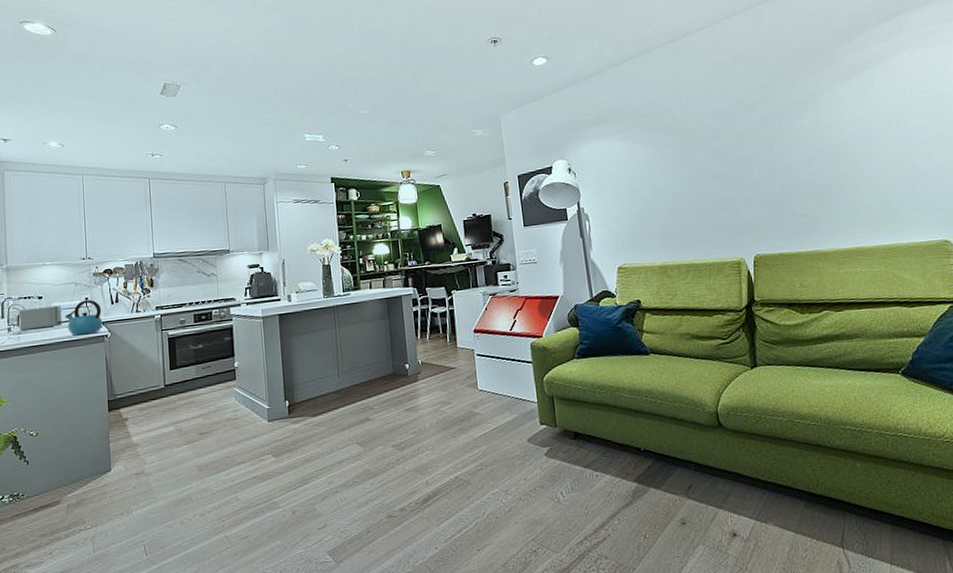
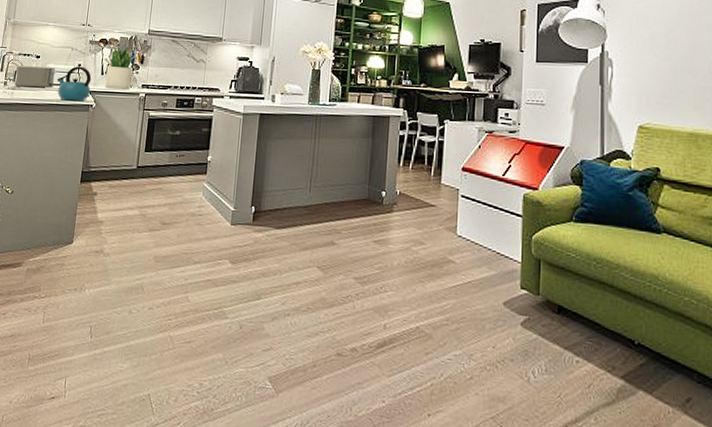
planter: none [115,272,144,317] -> present [105,46,135,90]

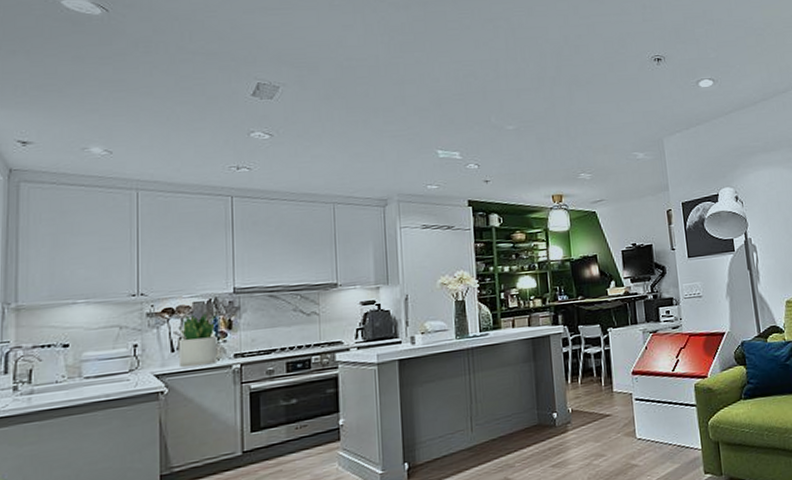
toaster: present [14,66,56,88] -> none [32,355,98,390]
kettle: present [57,66,92,102] -> none [102,346,157,394]

